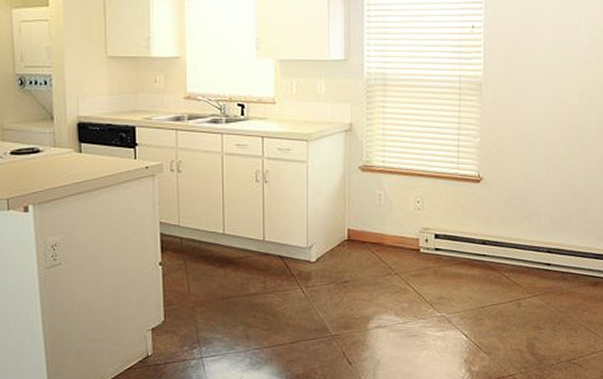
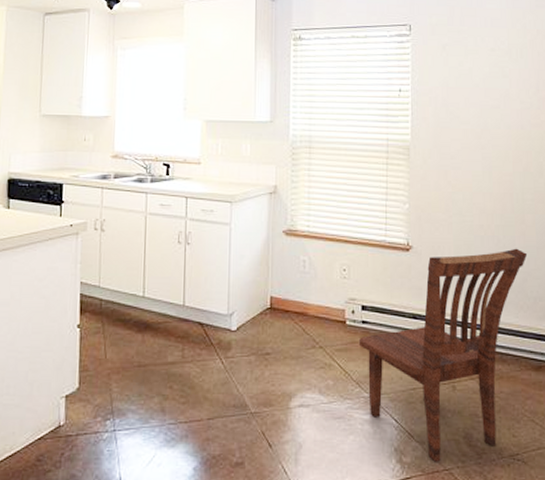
dining chair: none [431,176,590,369] -> present [358,248,528,462]

